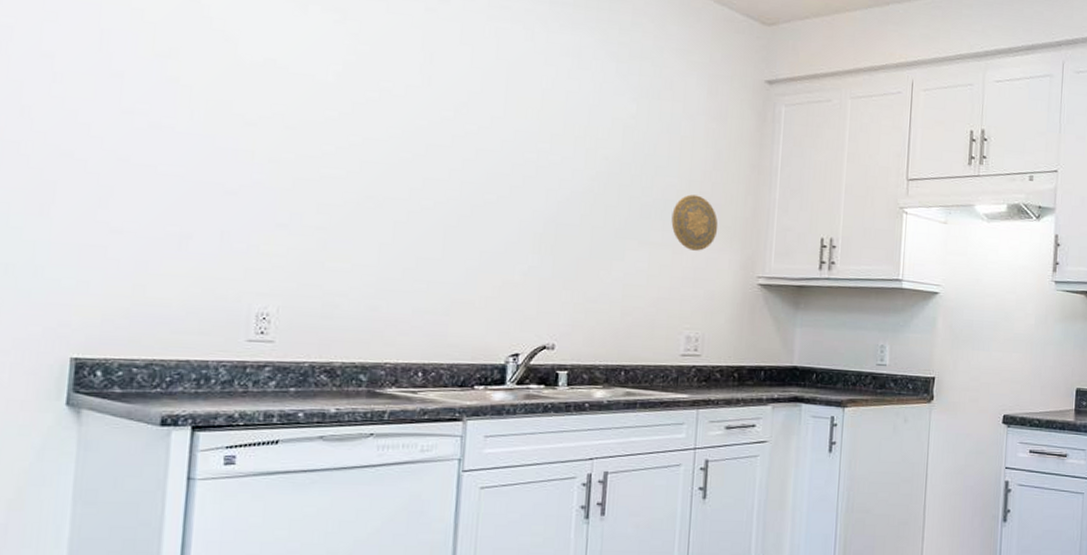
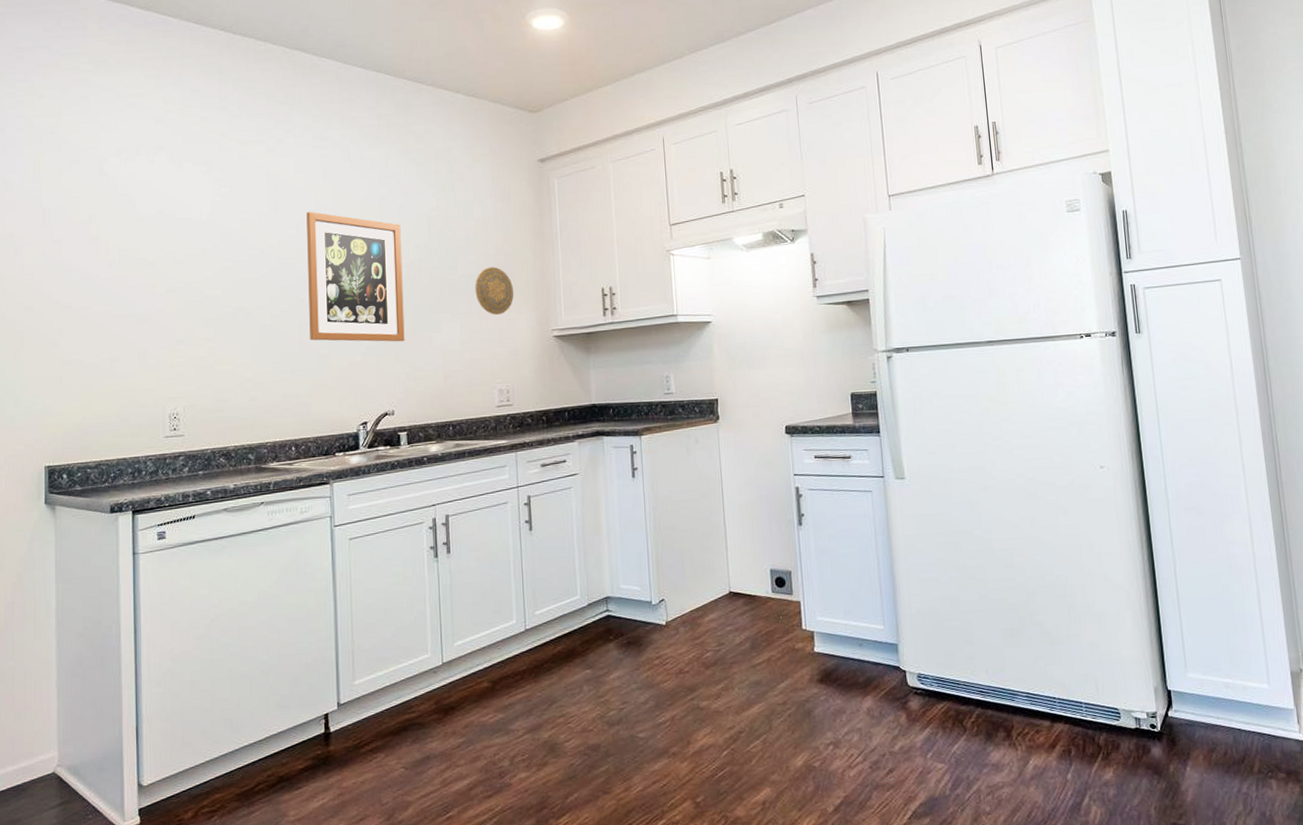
wall art: none [456,93,589,266] -> present [306,211,405,342]

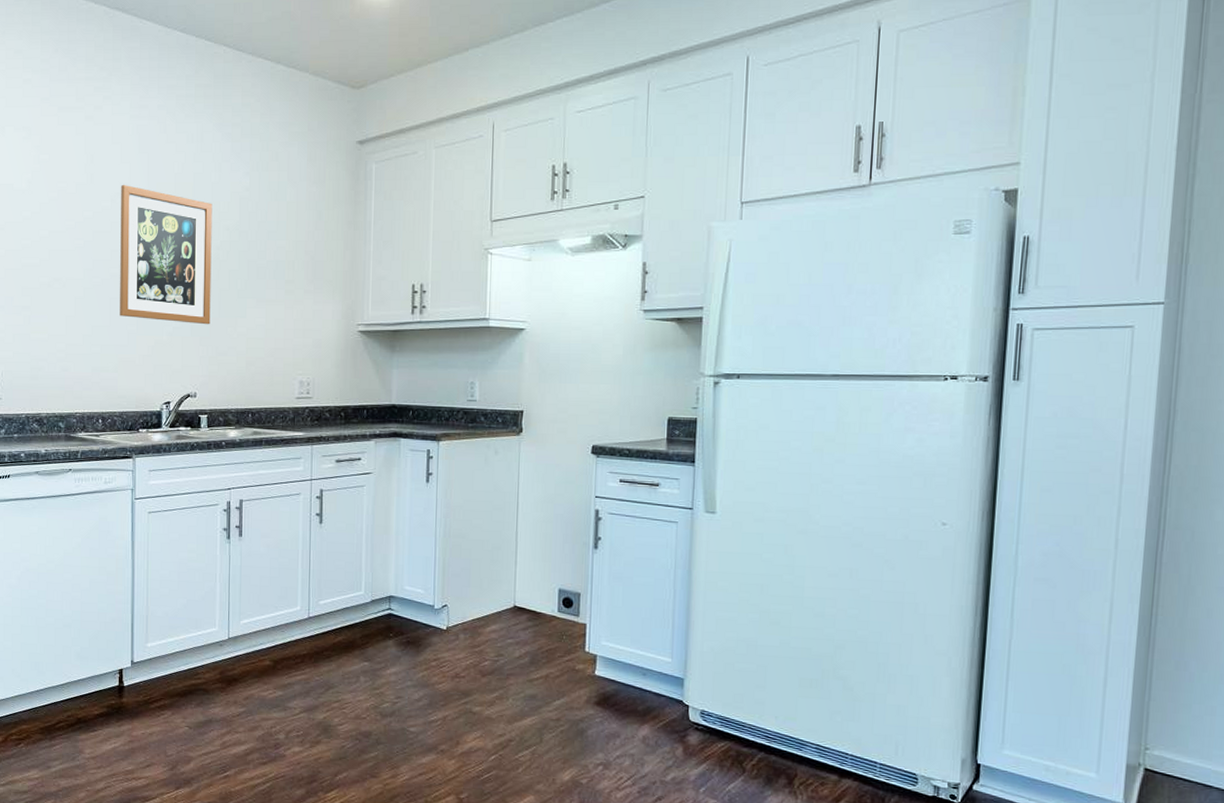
decorative plate: present [475,267,514,315] -> none [283,254,322,304]

